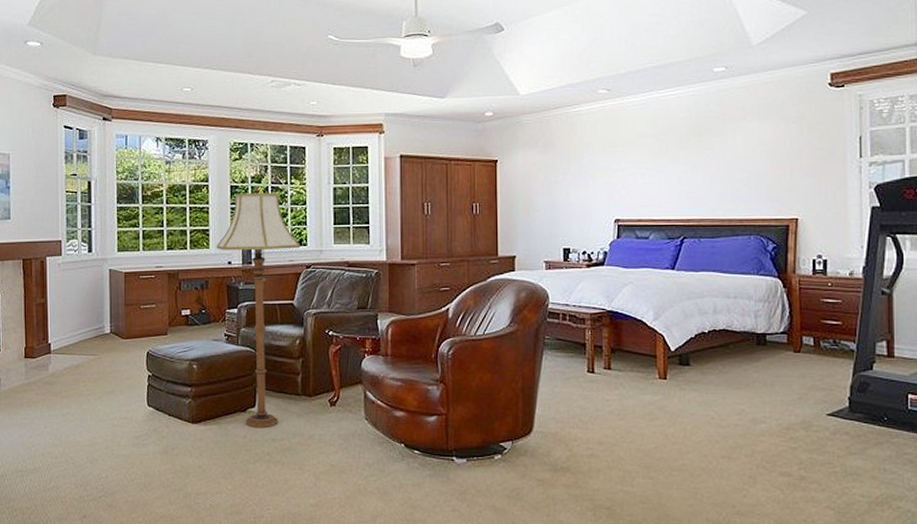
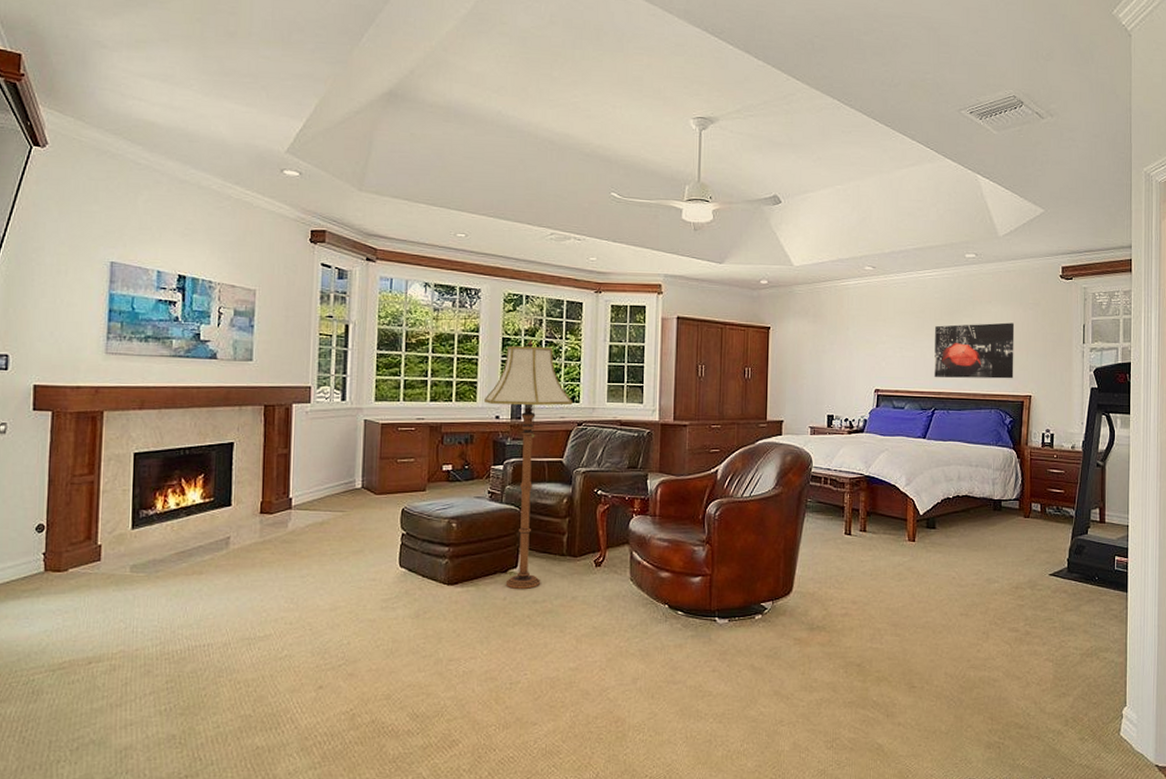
wall art: none [681,139,776,204] -> present [934,322,1015,379]

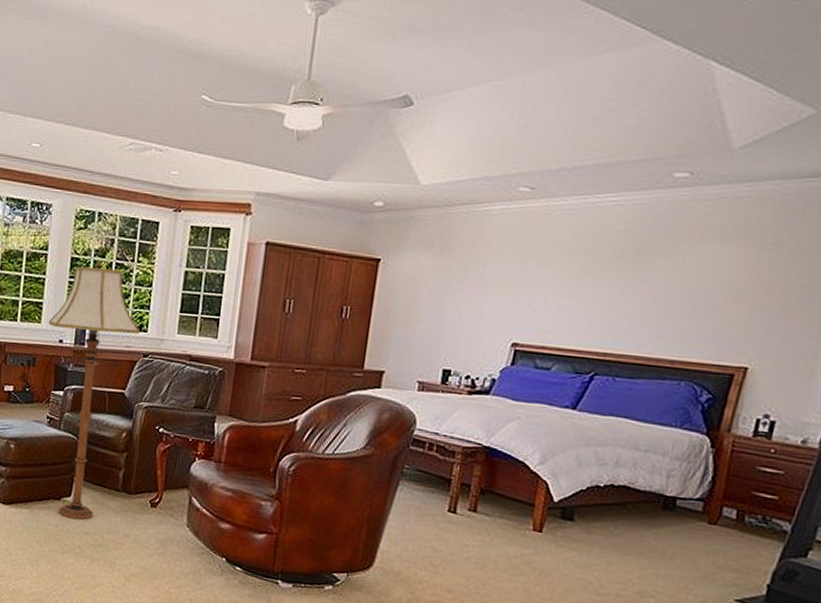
wall art: present [934,322,1015,379] -> none [600,267,738,344]

